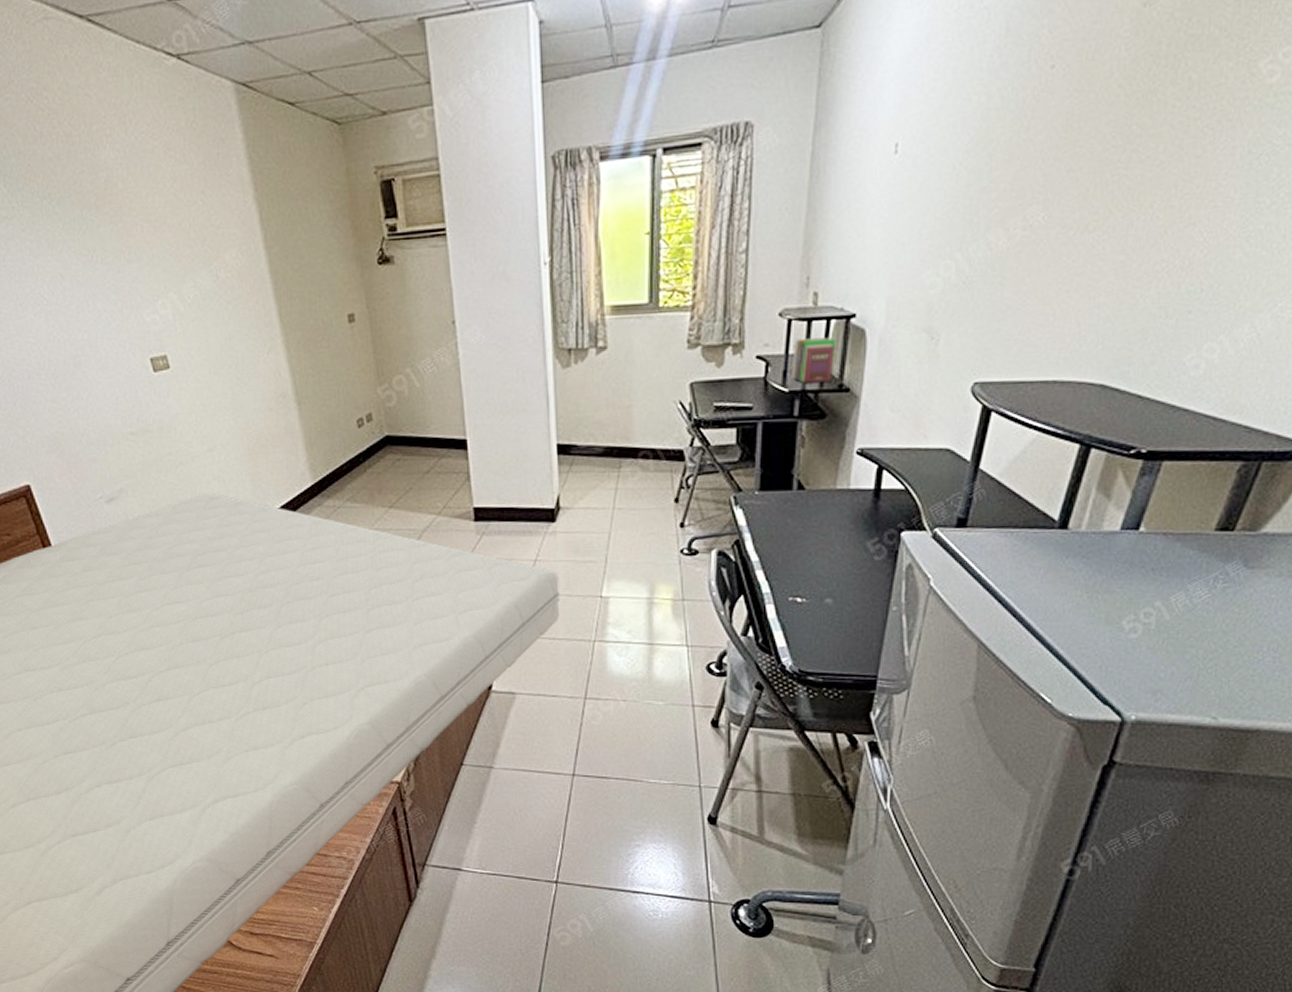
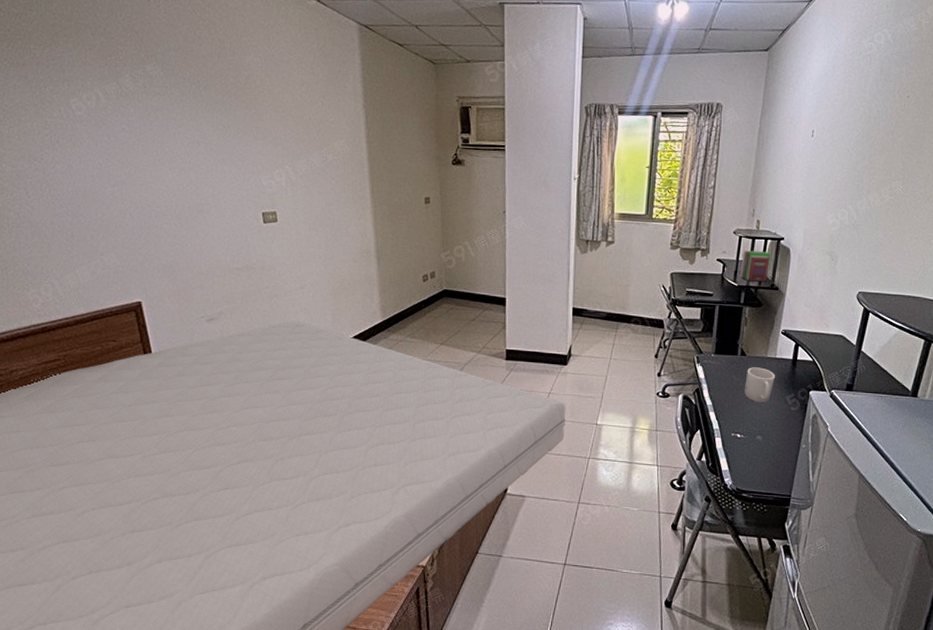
mug: none [804,504,850,552] -> present [744,367,776,402]

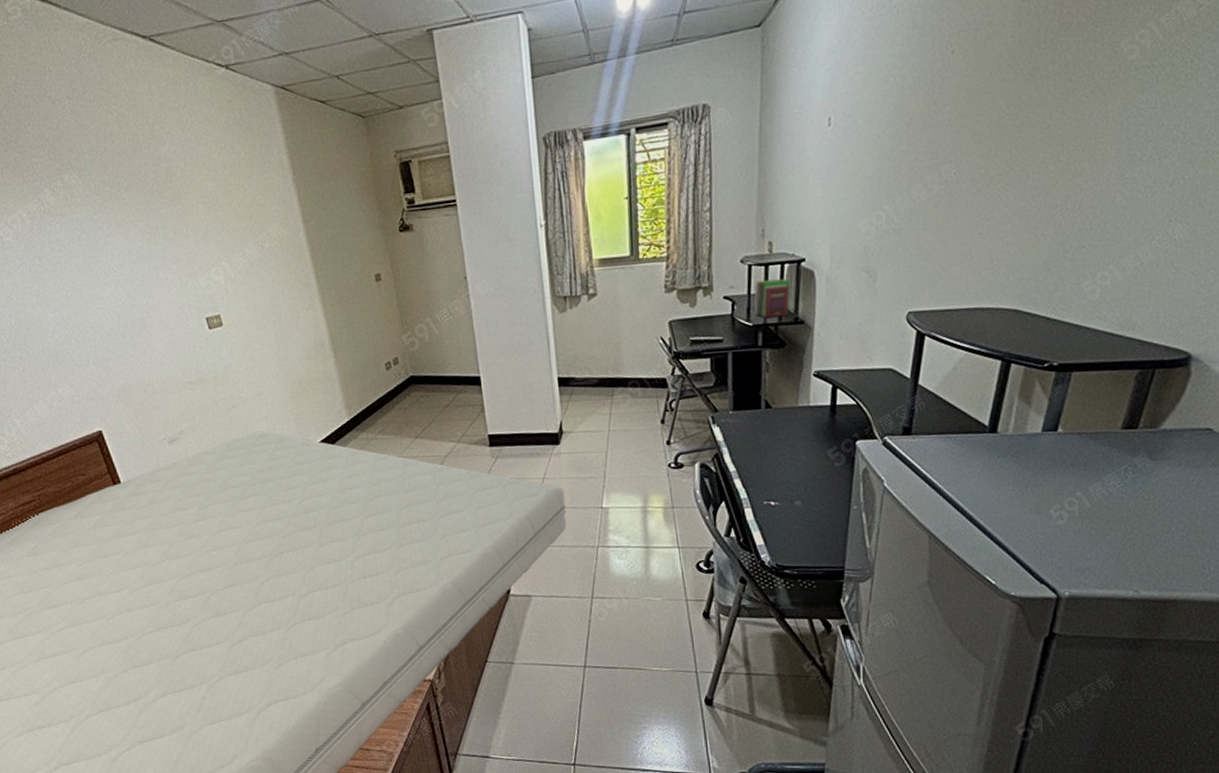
mug: present [744,367,776,402] -> none [773,419,812,462]

